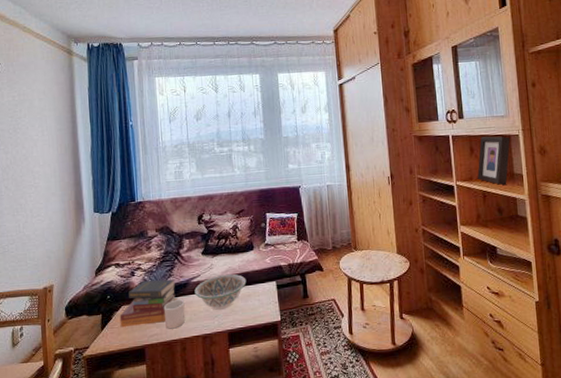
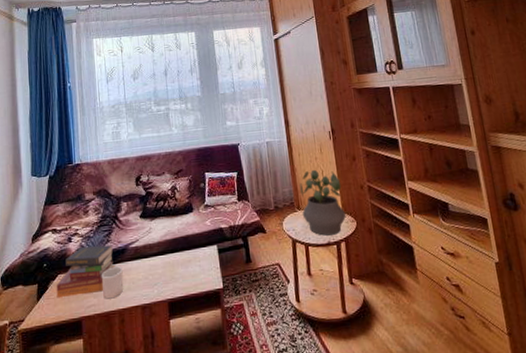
decorative bowl: present [194,274,247,311] -> none [133,238,187,279]
potted plant: none [357,212,401,275] -> present [299,169,347,236]
picture frame: present [477,136,511,186] -> none [422,86,454,137]

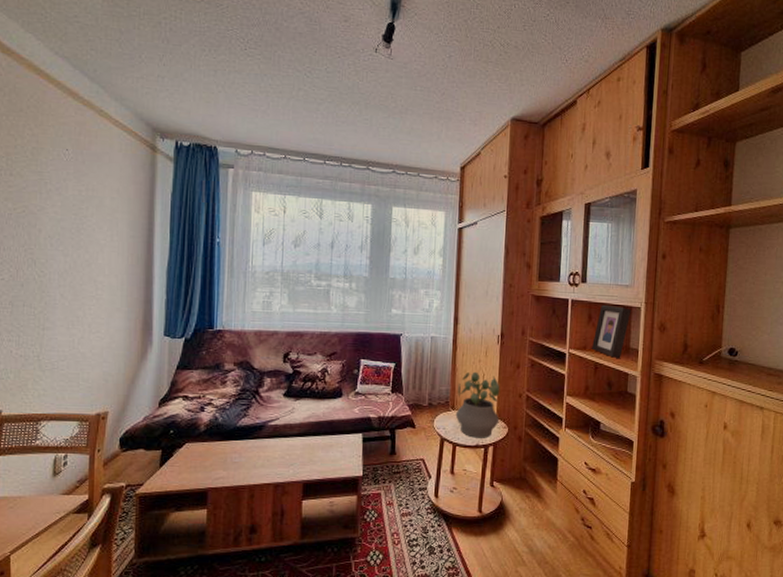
books: present [56,245,116,297] -> none [182,417,251,466]
mug: present [101,266,124,299] -> none [233,442,258,474]
picture frame: none [422,86,454,137] -> present [592,305,632,359]

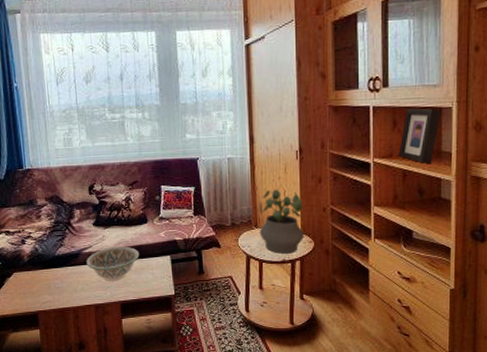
decorative bowl: none [270,420,330,459] -> present [86,246,140,282]

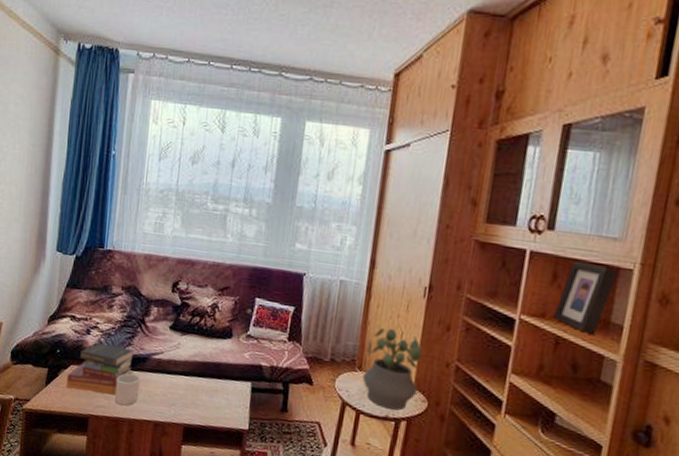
books: none [12,248,70,293] -> present [66,342,134,396]
mug: none [55,269,78,297] -> present [114,373,141,406]
decorative bowl: present [86,246,140,282] -> none [153,358,217,400]

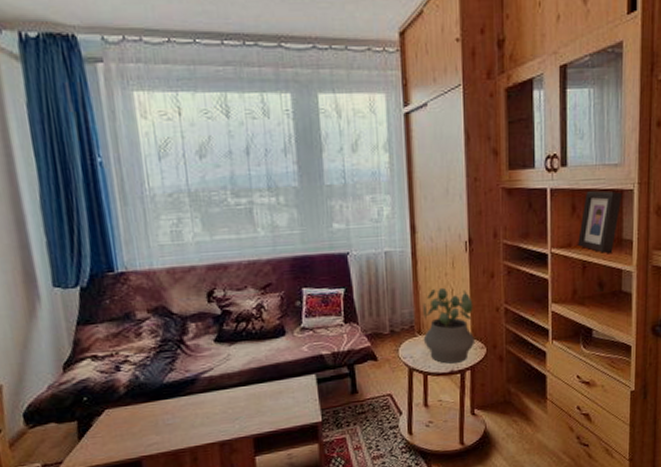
books: present [66,342,134,396] -> none [103,374,184,436]
mug: present [114,373,141,406] -> none [164,399,196,436]

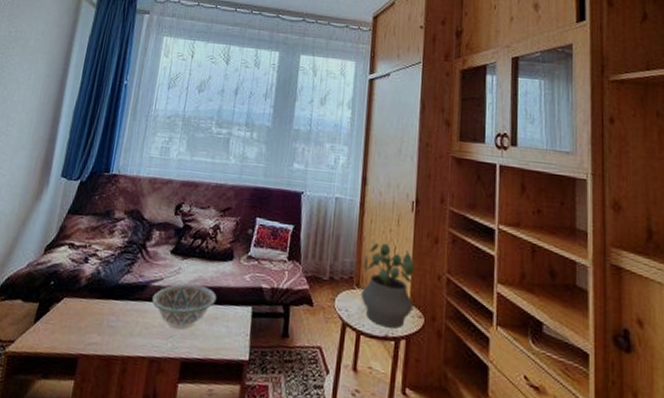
decorative bowl: none [206,366,277,412] -> present [152,284,217,330]
picture frame: present [578,191,623,254] -> none [527,174,575,242]

